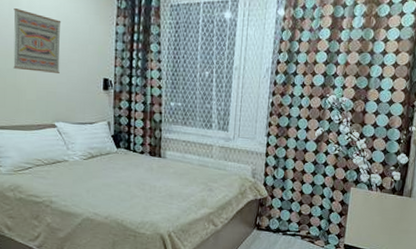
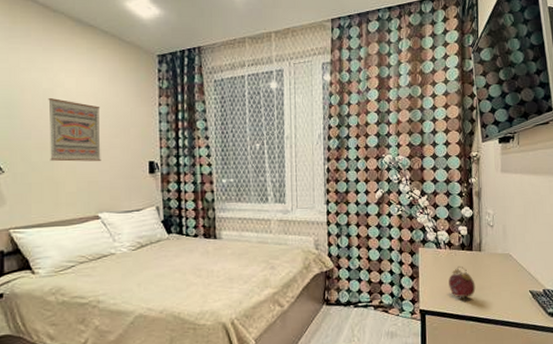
alarm clock: none [375,208,401,241] -> present [449,265,476,300]

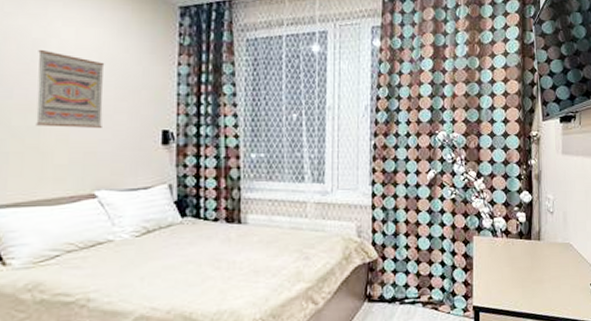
alarm clock: present [449,265,476,300] -> none [505,256,534,295]

